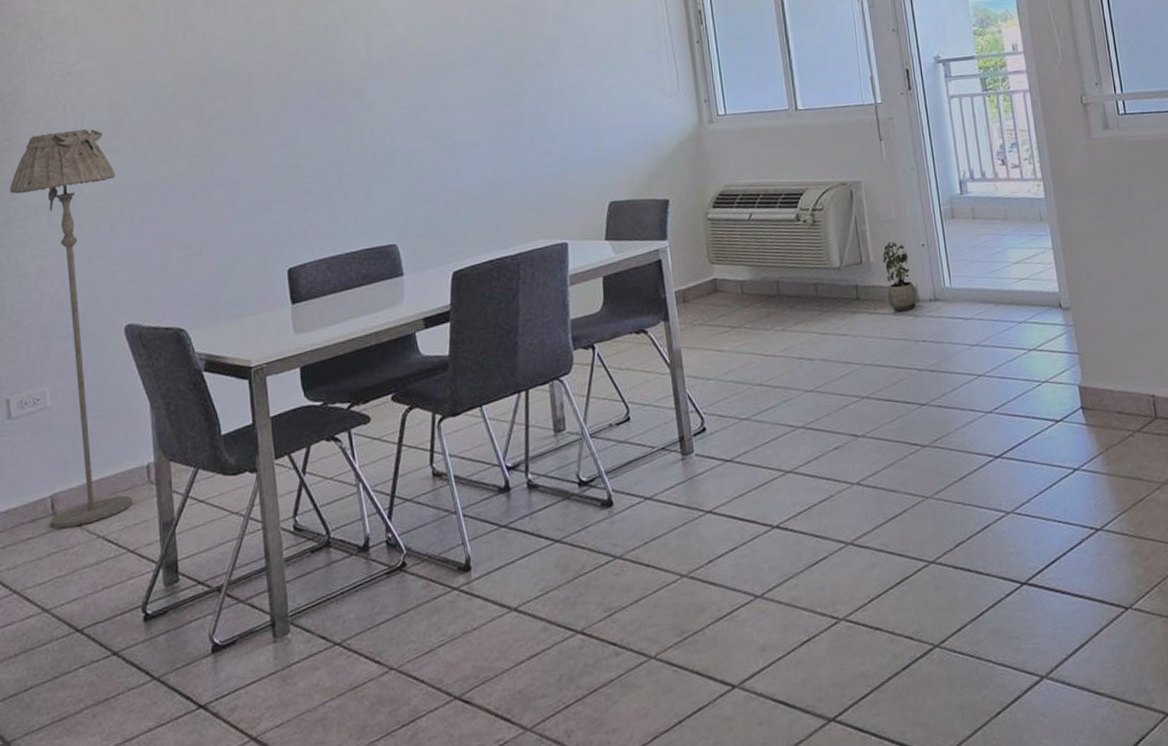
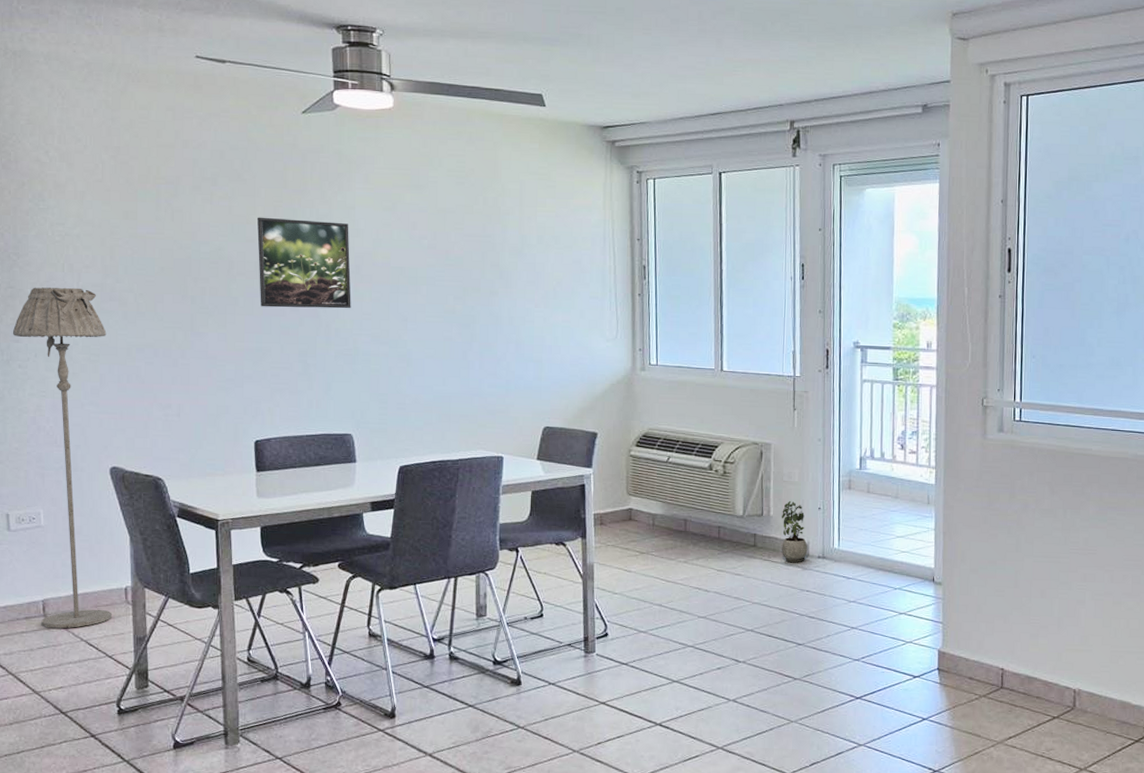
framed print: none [277,14,386,119] -> present [257,217,351,309]

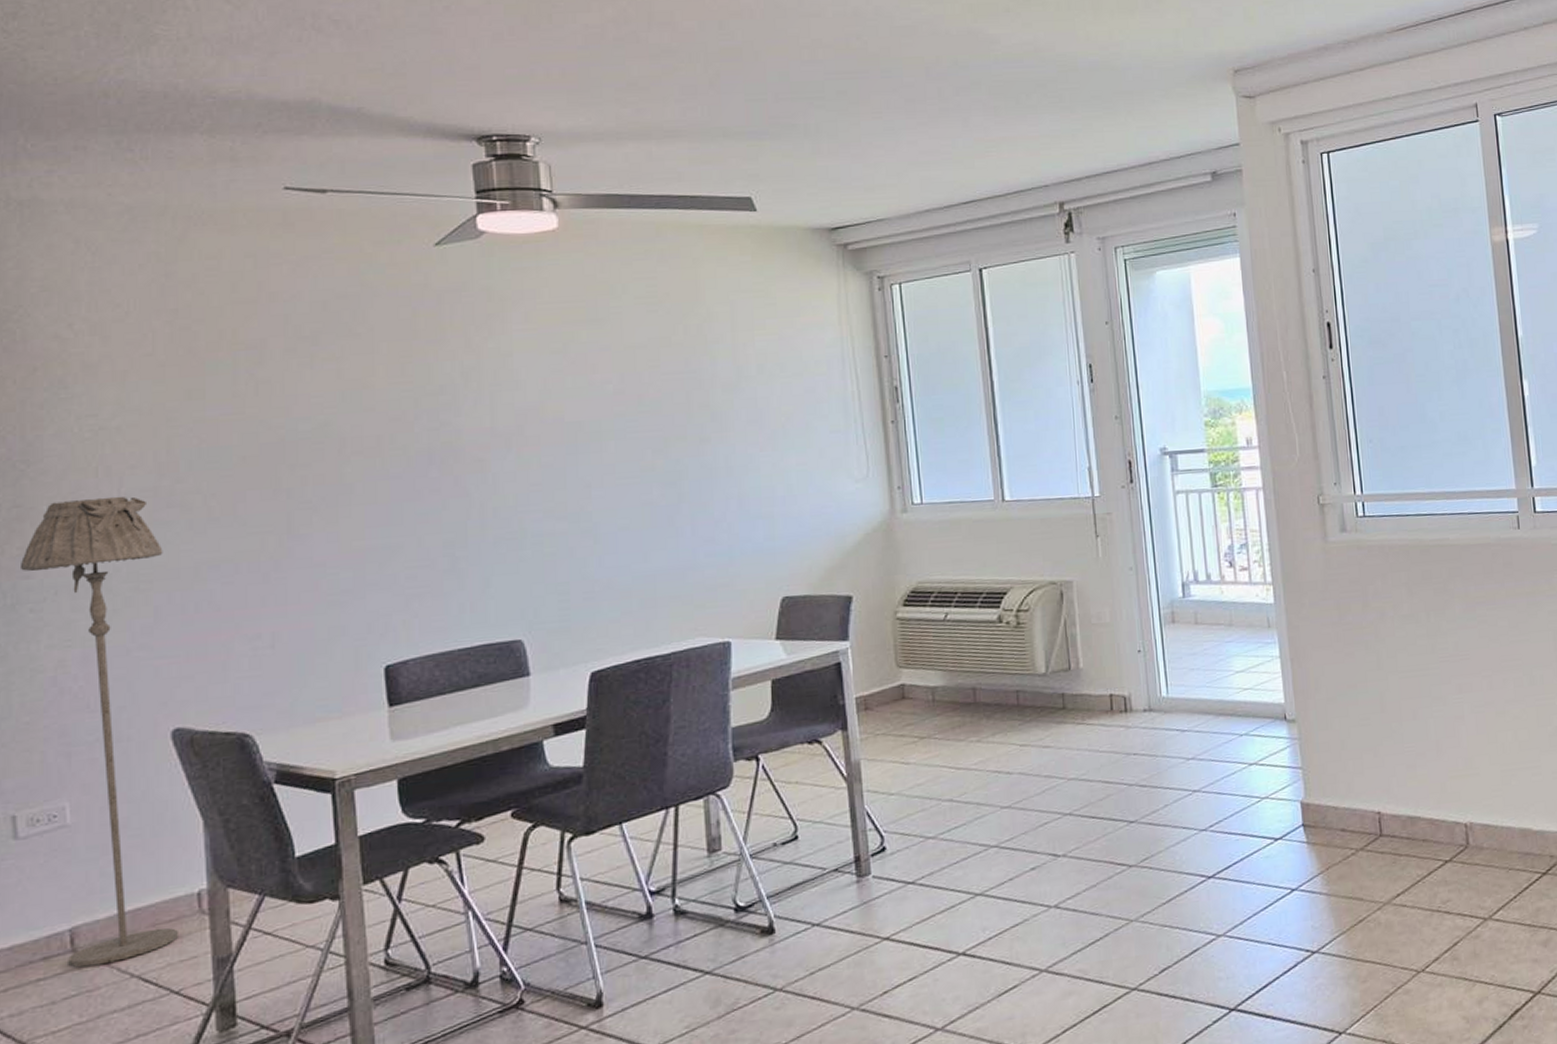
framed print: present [257,217,351,309] -> none [378,374,513,492]
potted plant: present [781,501,808,563] -> none [1093,647,1130,723]

